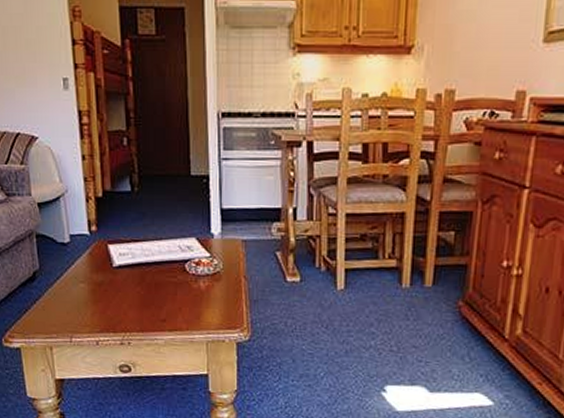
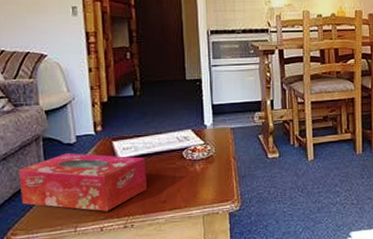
tissue box: none [14,254,145,324] -> present [19,153,147,212]

